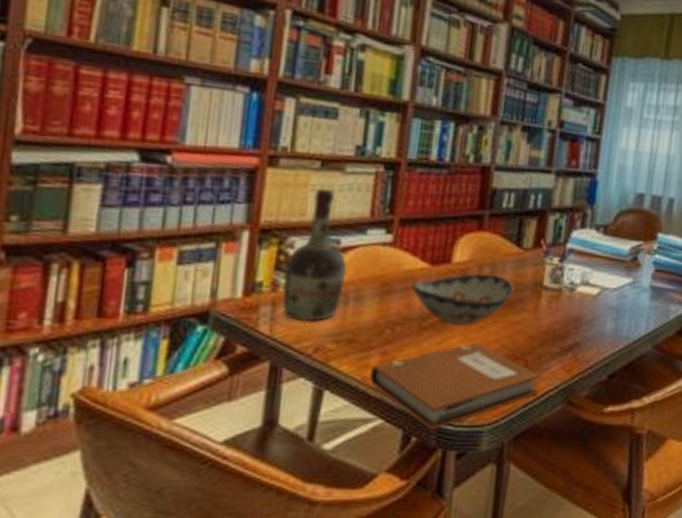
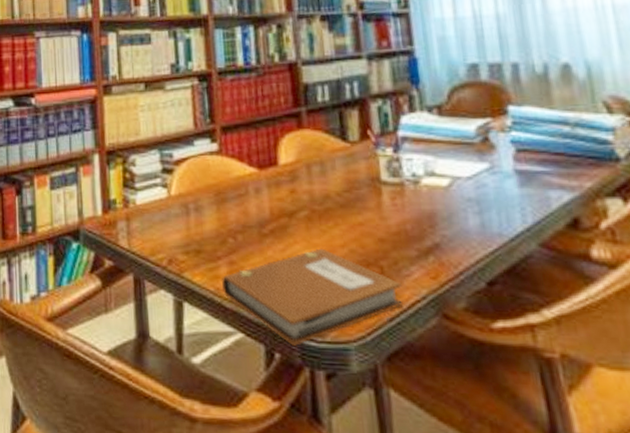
cognac bottle: present [282,188,348,322] -> none [131,107,184,235]
decorative bowl: present [411,273,514,325] -> none [244,173,350,230]

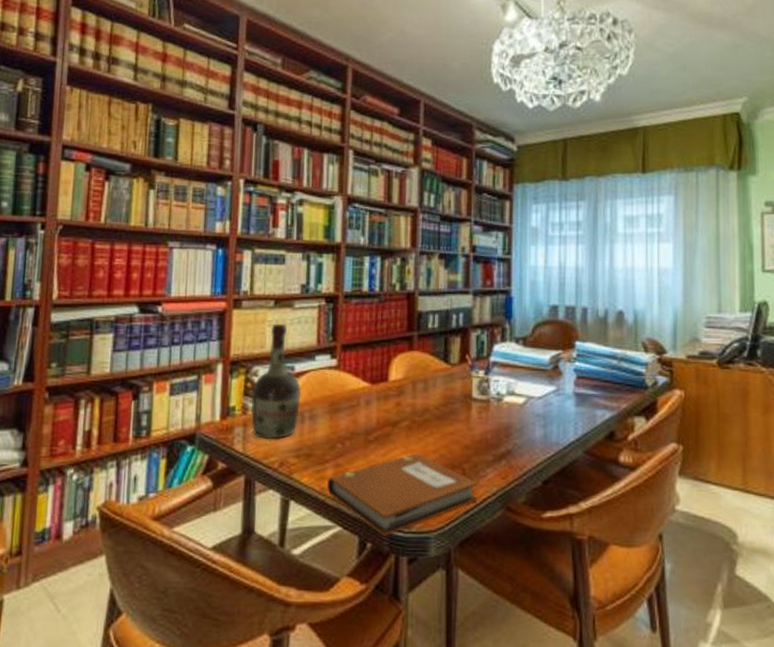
cognac bottle: none [131,107,184,235] -> present [250,323,302,440]

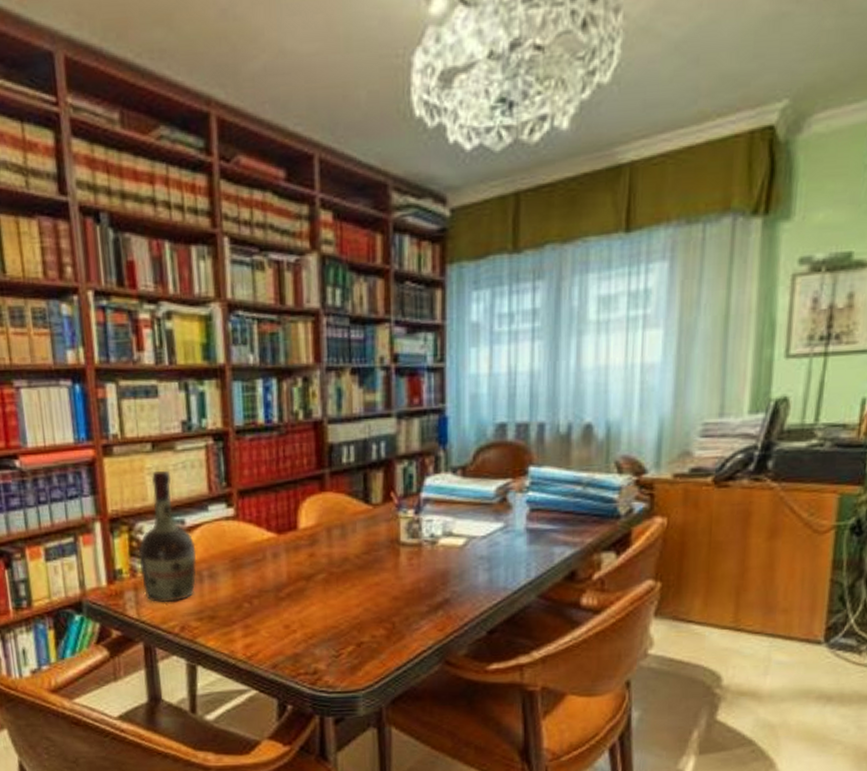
notebook: present [326,453,478,536] -> none [235,608,411,697]

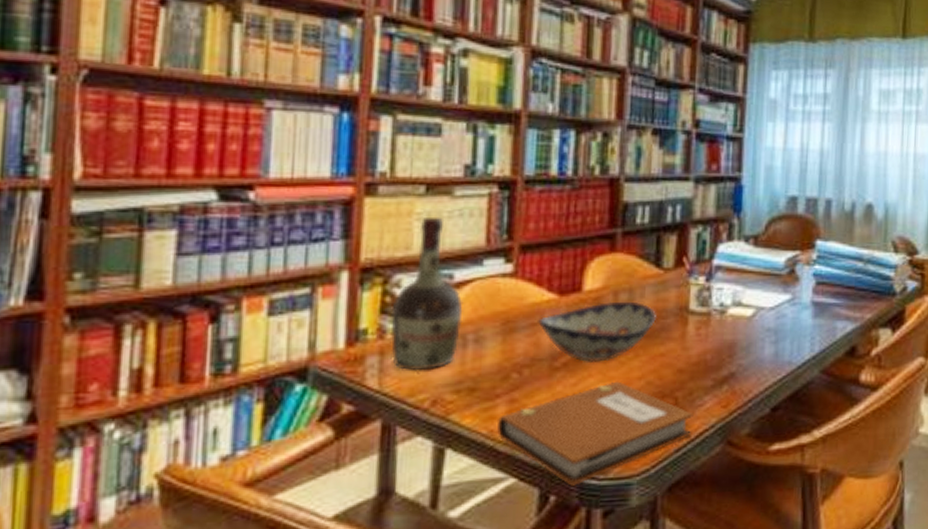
notebook: none [235,608,411,697] -> present [496,381,693,486]
decorative bowl: none [261,536,369,592] -> present [538,301,656,362]

